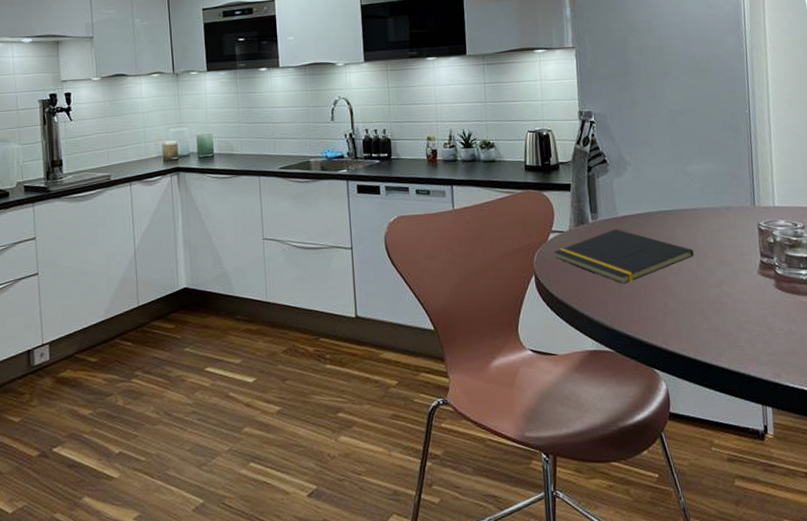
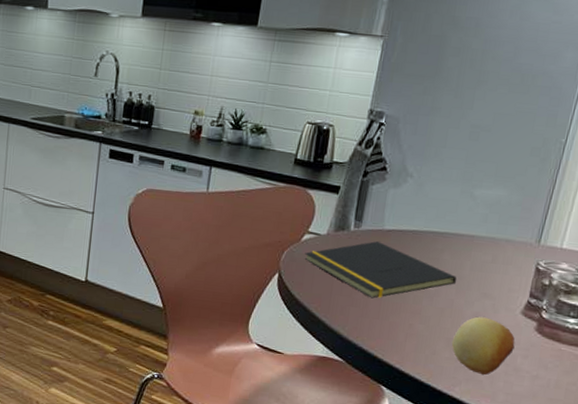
fruit: none [705,283,763,340] -> present [451,316,515,376]

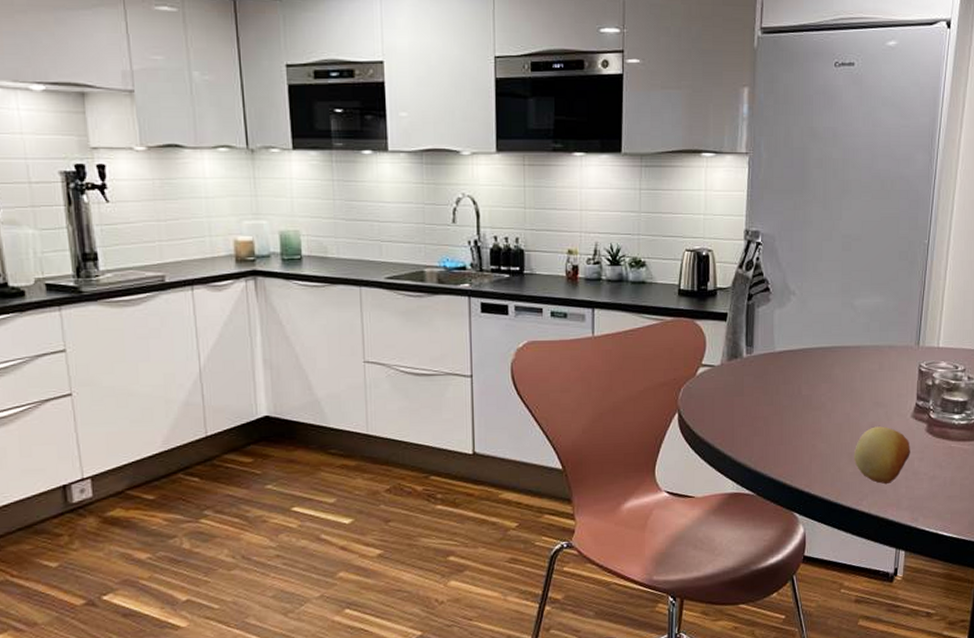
notepad: present [305,241,457,299] -> none [702,365,850,425]

